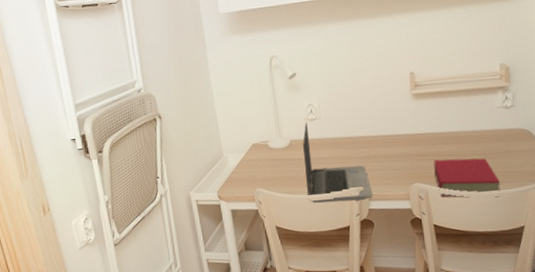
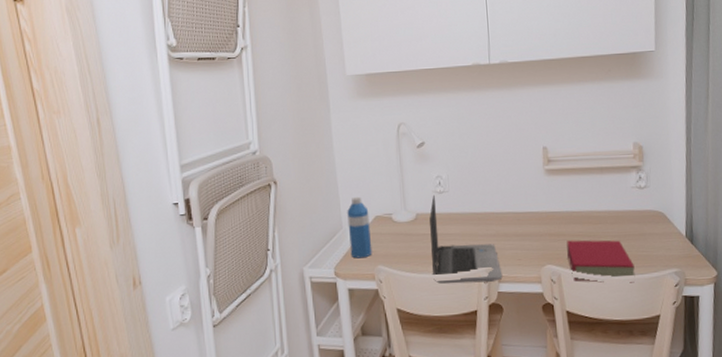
water bottle: none [226,126,252,183] -> present [347,196,373,259]

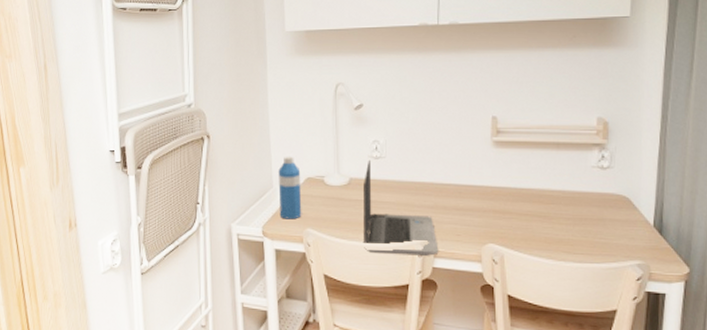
book: present [566,240,635,283] -> none [512,219,590,272]

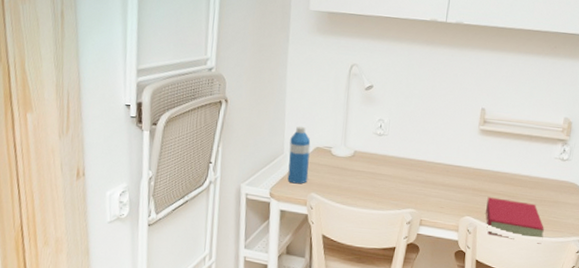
laptop computer: present [362,159,439,256] -> none [360,136,425,224]
book: none [512,219,590,272] -> present [485,197,544,244]

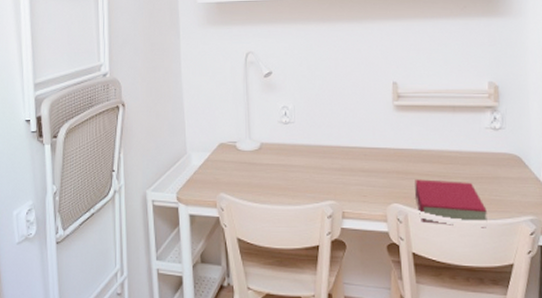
water bottle: present [287,126,311,184] -> none [192,122,215,185]

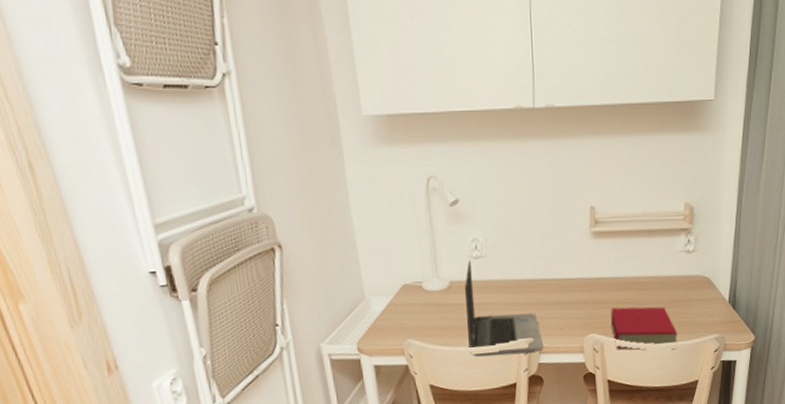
laptop computer: none [273,125,347,217] -> present [464,259,544,357]

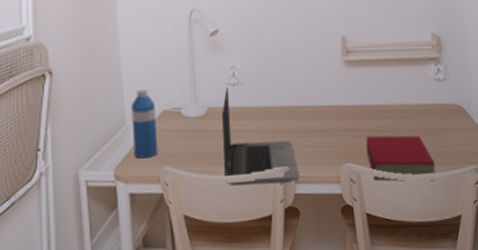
water bottle: none [369,262,401,332] -> present [131,88,158,159]

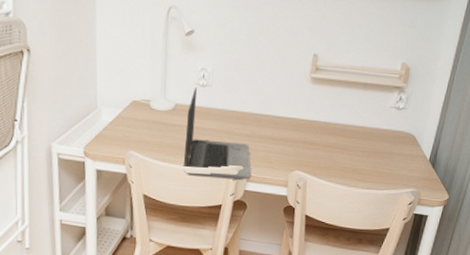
water bottle: present [131,88,158,159] -> none [102,77,127,142]
book: present [366,135,436,182] -> none [316,150,377,197]

